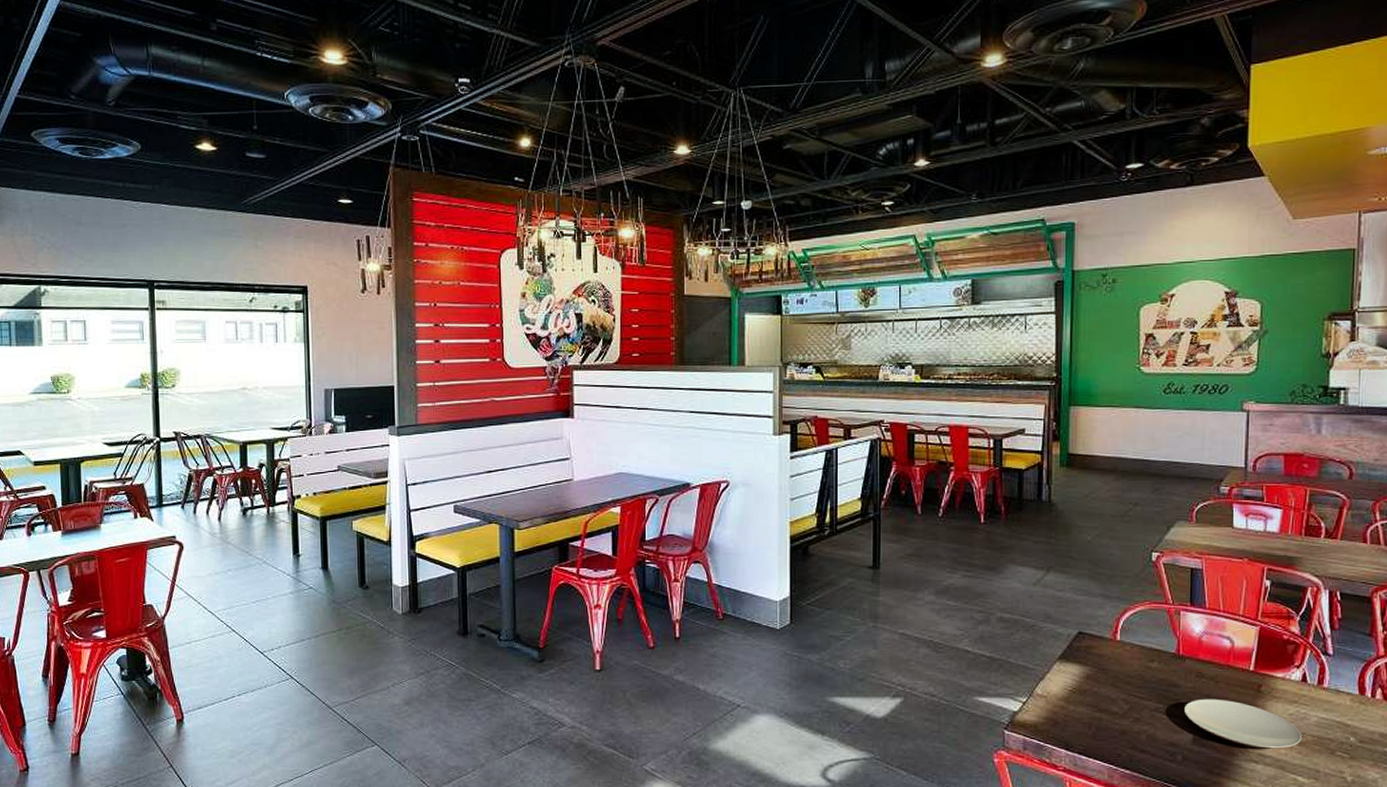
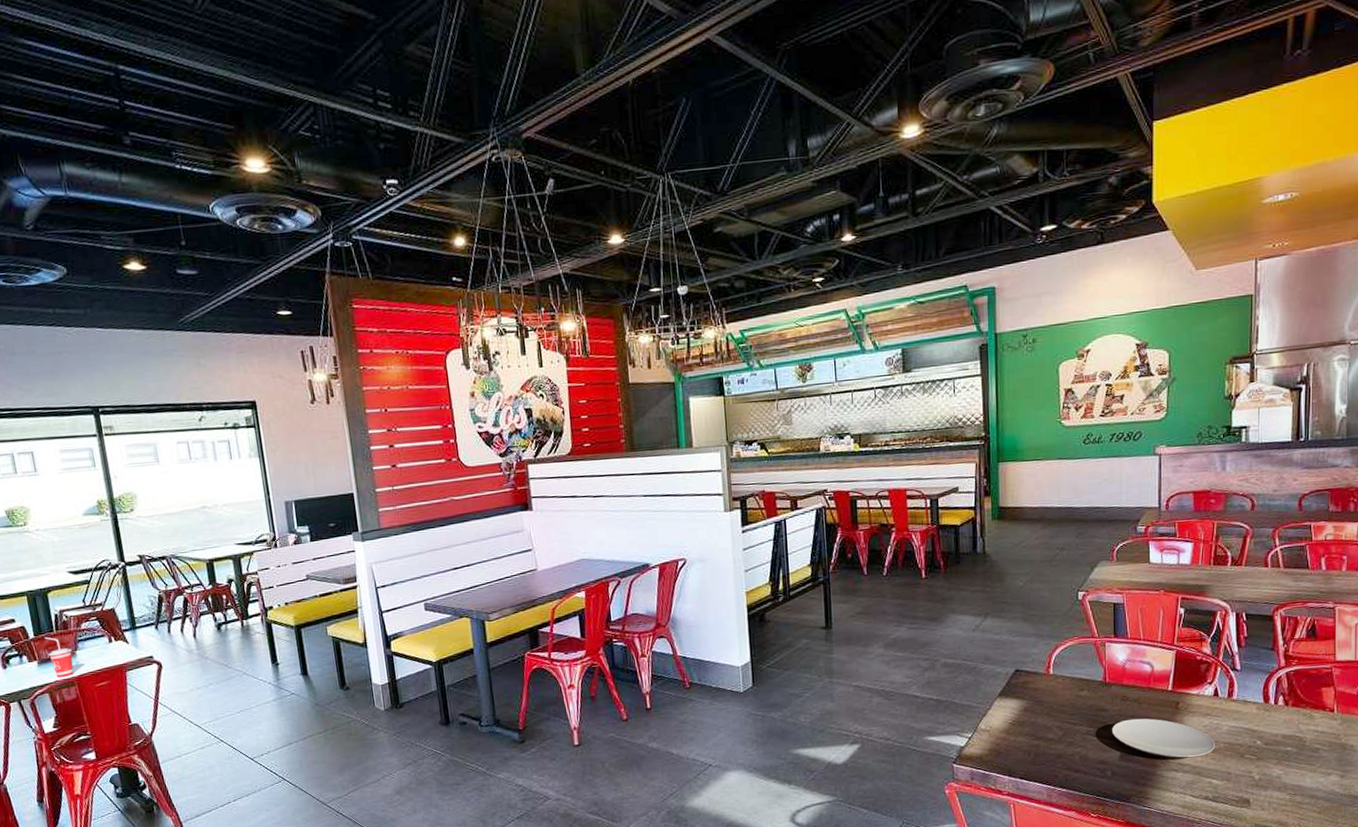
beverage cup: none [71,507,98,549] -> present [44,636,74,677]

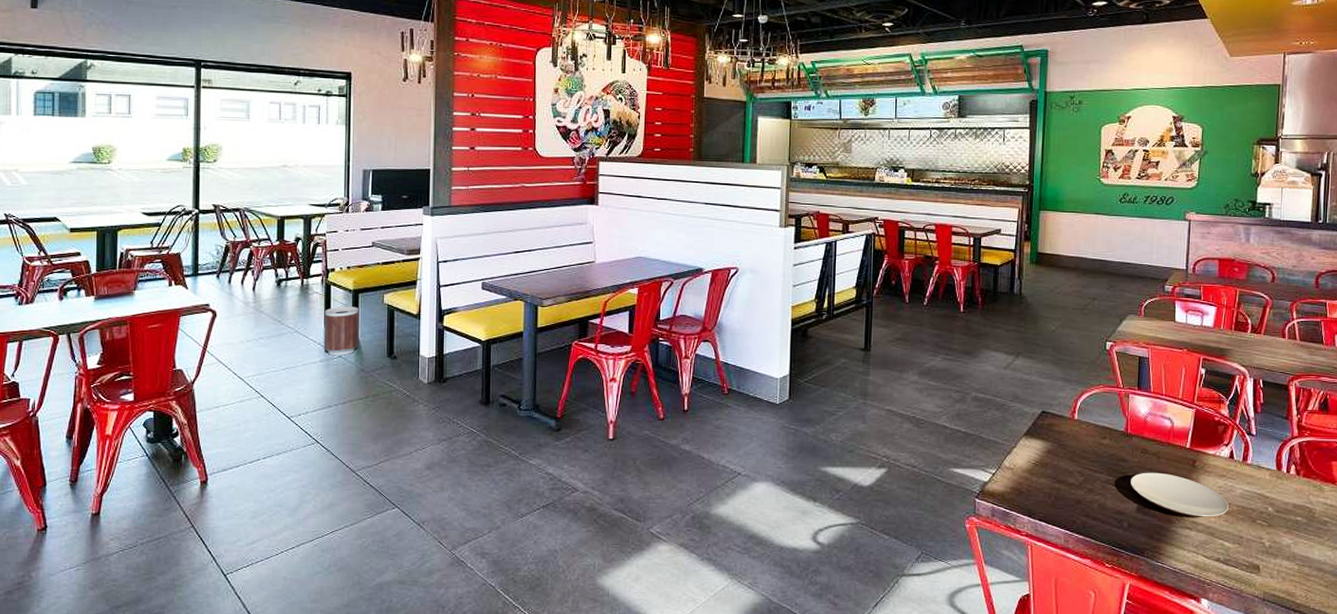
beverage cup: present [44,636,74,677] -> none [106,273,132,315]
trash can: none [269,642,310,694] -> present [324,306,359,357]

